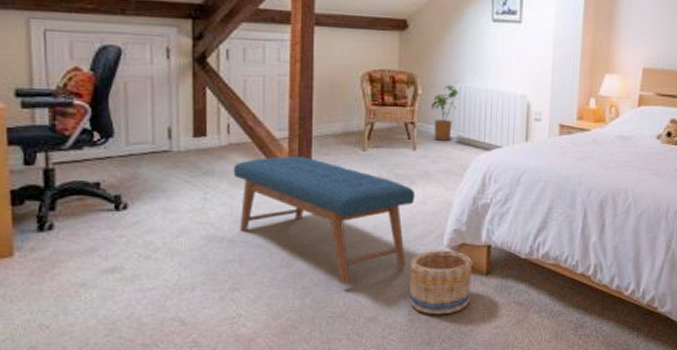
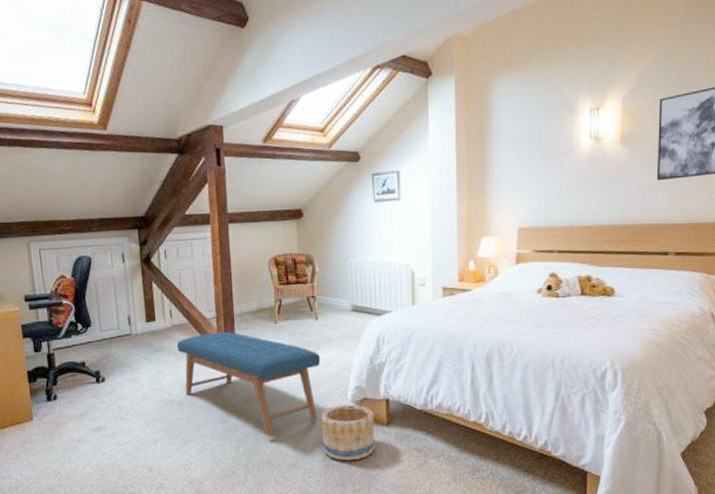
house plant: present [431,85,461,141] -> none [328,261,352,310]

